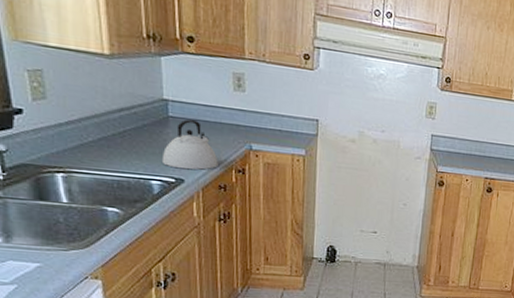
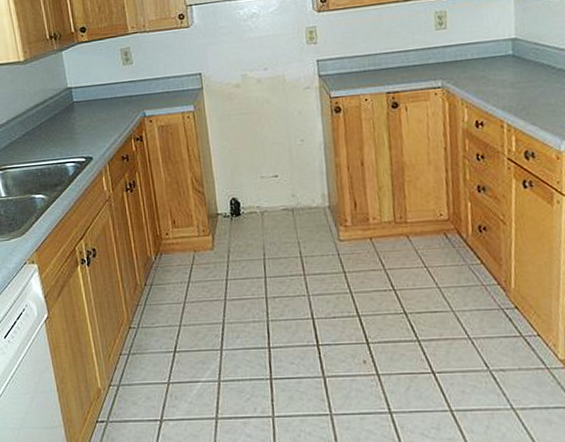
kettle: present [161,119,218,170] -> none [72,100,119,148]

